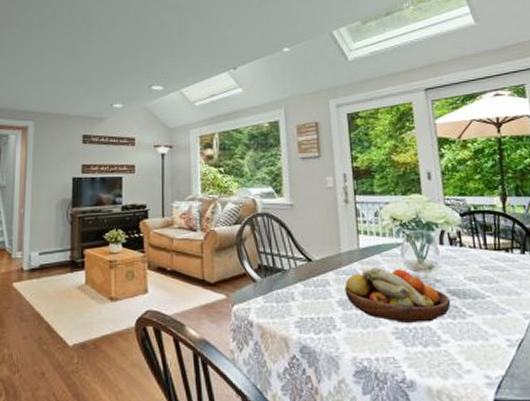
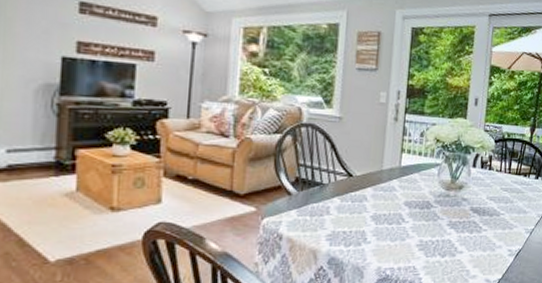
fruit bowl: present [345,268,451,323] -> none [380,185,472,236]

